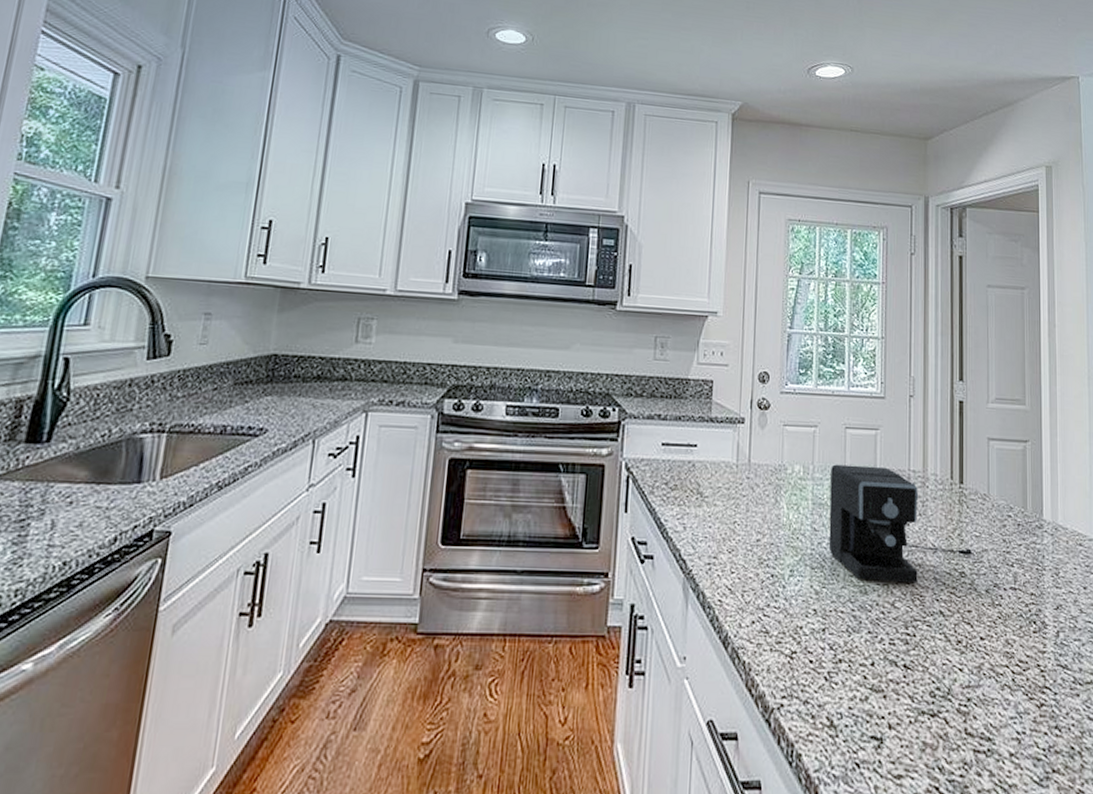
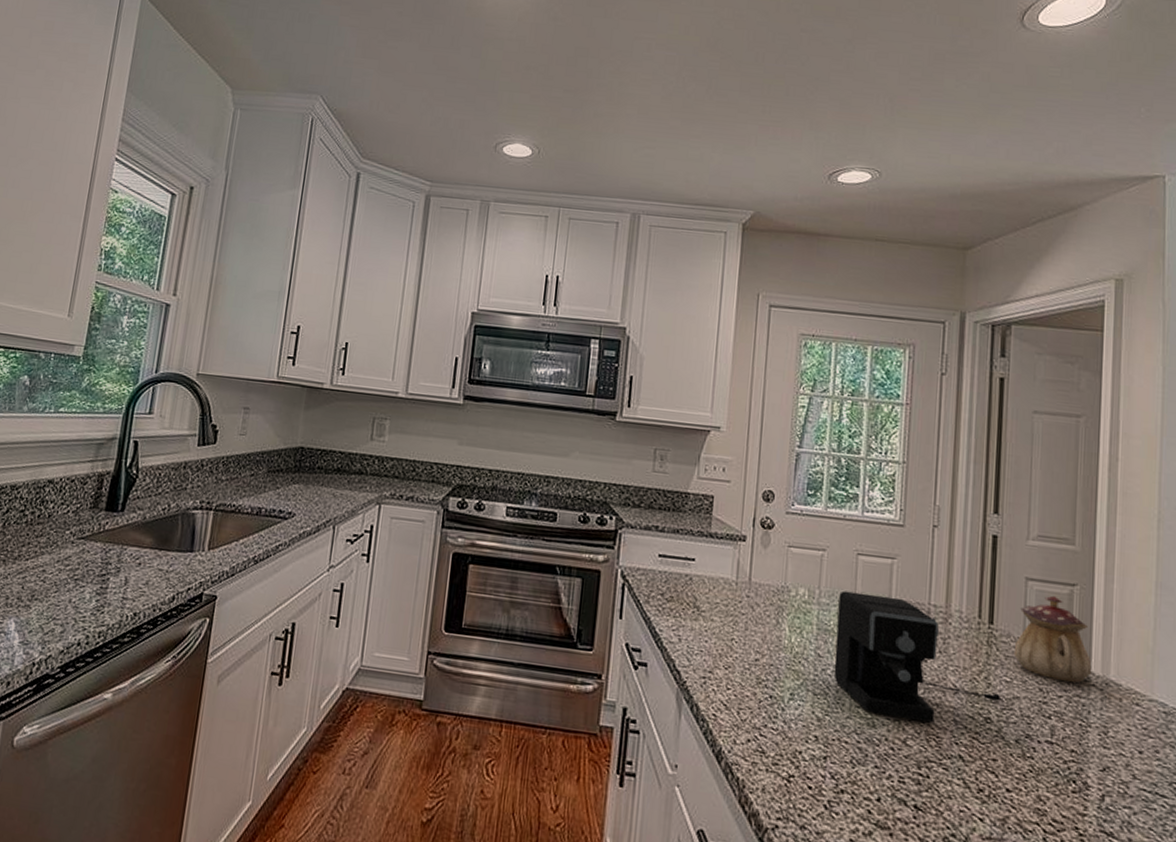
teapot: none [981,452,1044,532] -> present [1013,595,1092,683]

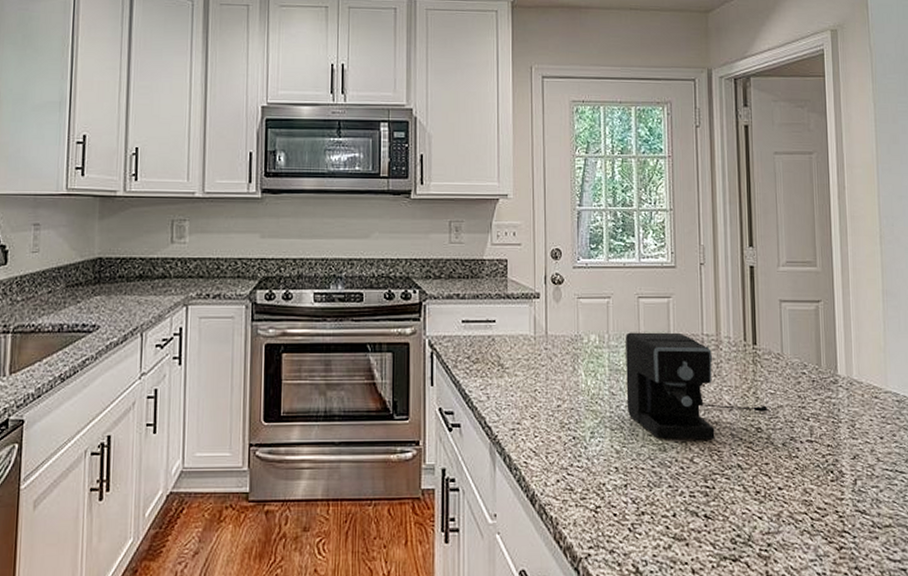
teapot: present [1013,595,1092,683] -> none [775,313,838,387]

